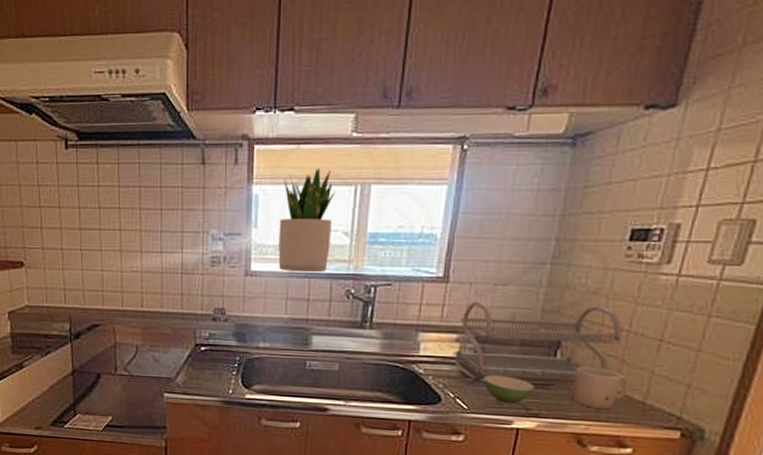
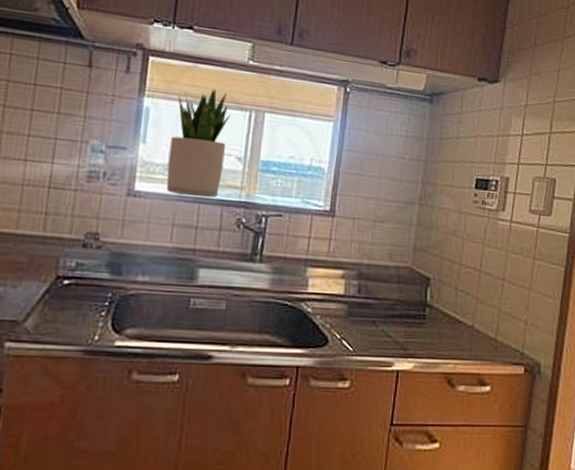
dish rack: present [454,300,624,384] -> none [340,236,477,322]
bowl: present [483,375,536,406] -> none [366,313,411,347]
mug: present [572,366,630,409] -> none [441,303,484,347]

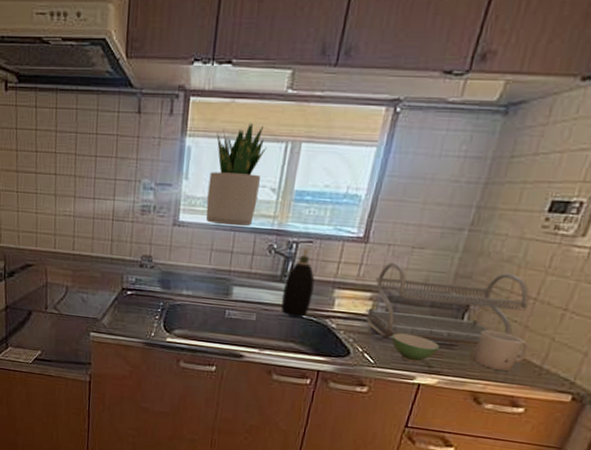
soap dispenser: none [253,221,287,302] -> present [281,247,315,317]
dish rack: none [340,236,477,322] -> present [366,262,530,346]
bowl: none [366,313,411,347] -> present [391,332,440,363]
mug: none [441,303,484,347] -> present [474,329,530,371]

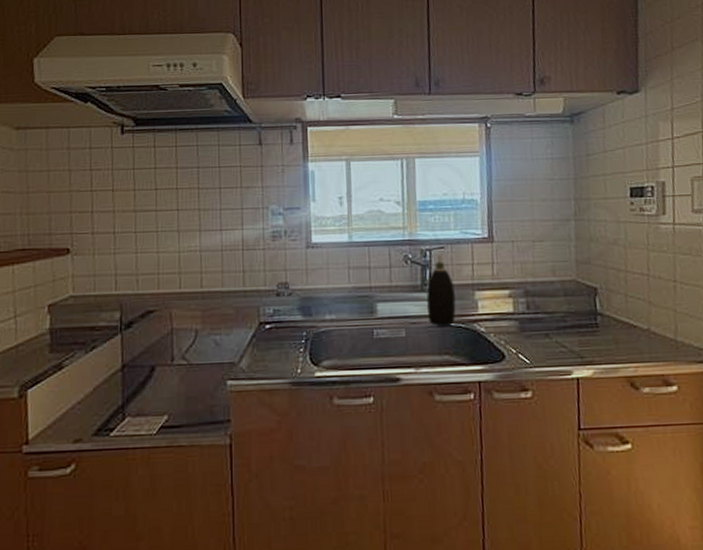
planter: present [206,122,267,227] -> none [336,144,385,242]
dish rack: present [366,262,530,346] -> none [509,254,645,335]
bowl: present [391,332,440,363] -> none [538,326,585,356]
mug: present [474,329,530,371] -> none [613,310,661,350]

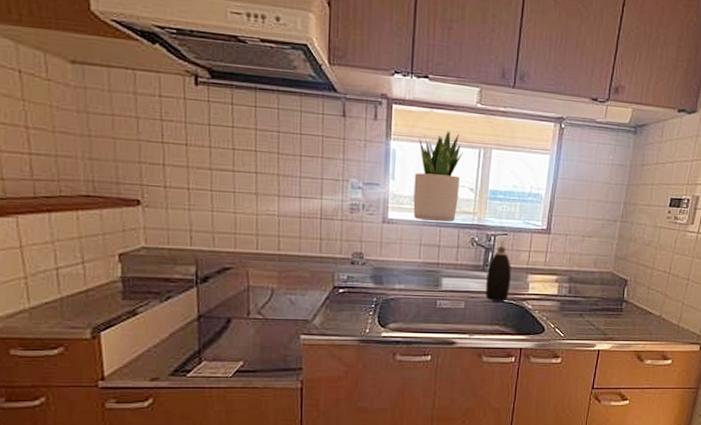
planter: none [336,144,385,242] -> present [413,130,463,223]

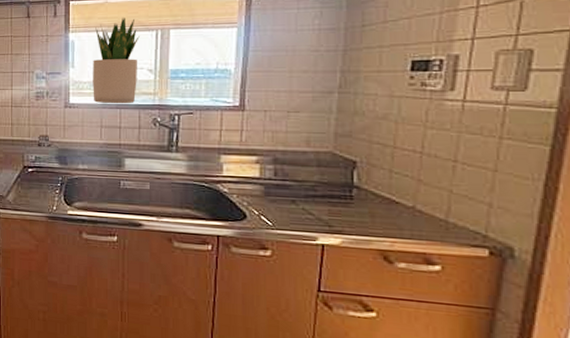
soap dispenser: present [485,239,512,301] -> none [172,118,201,183]

